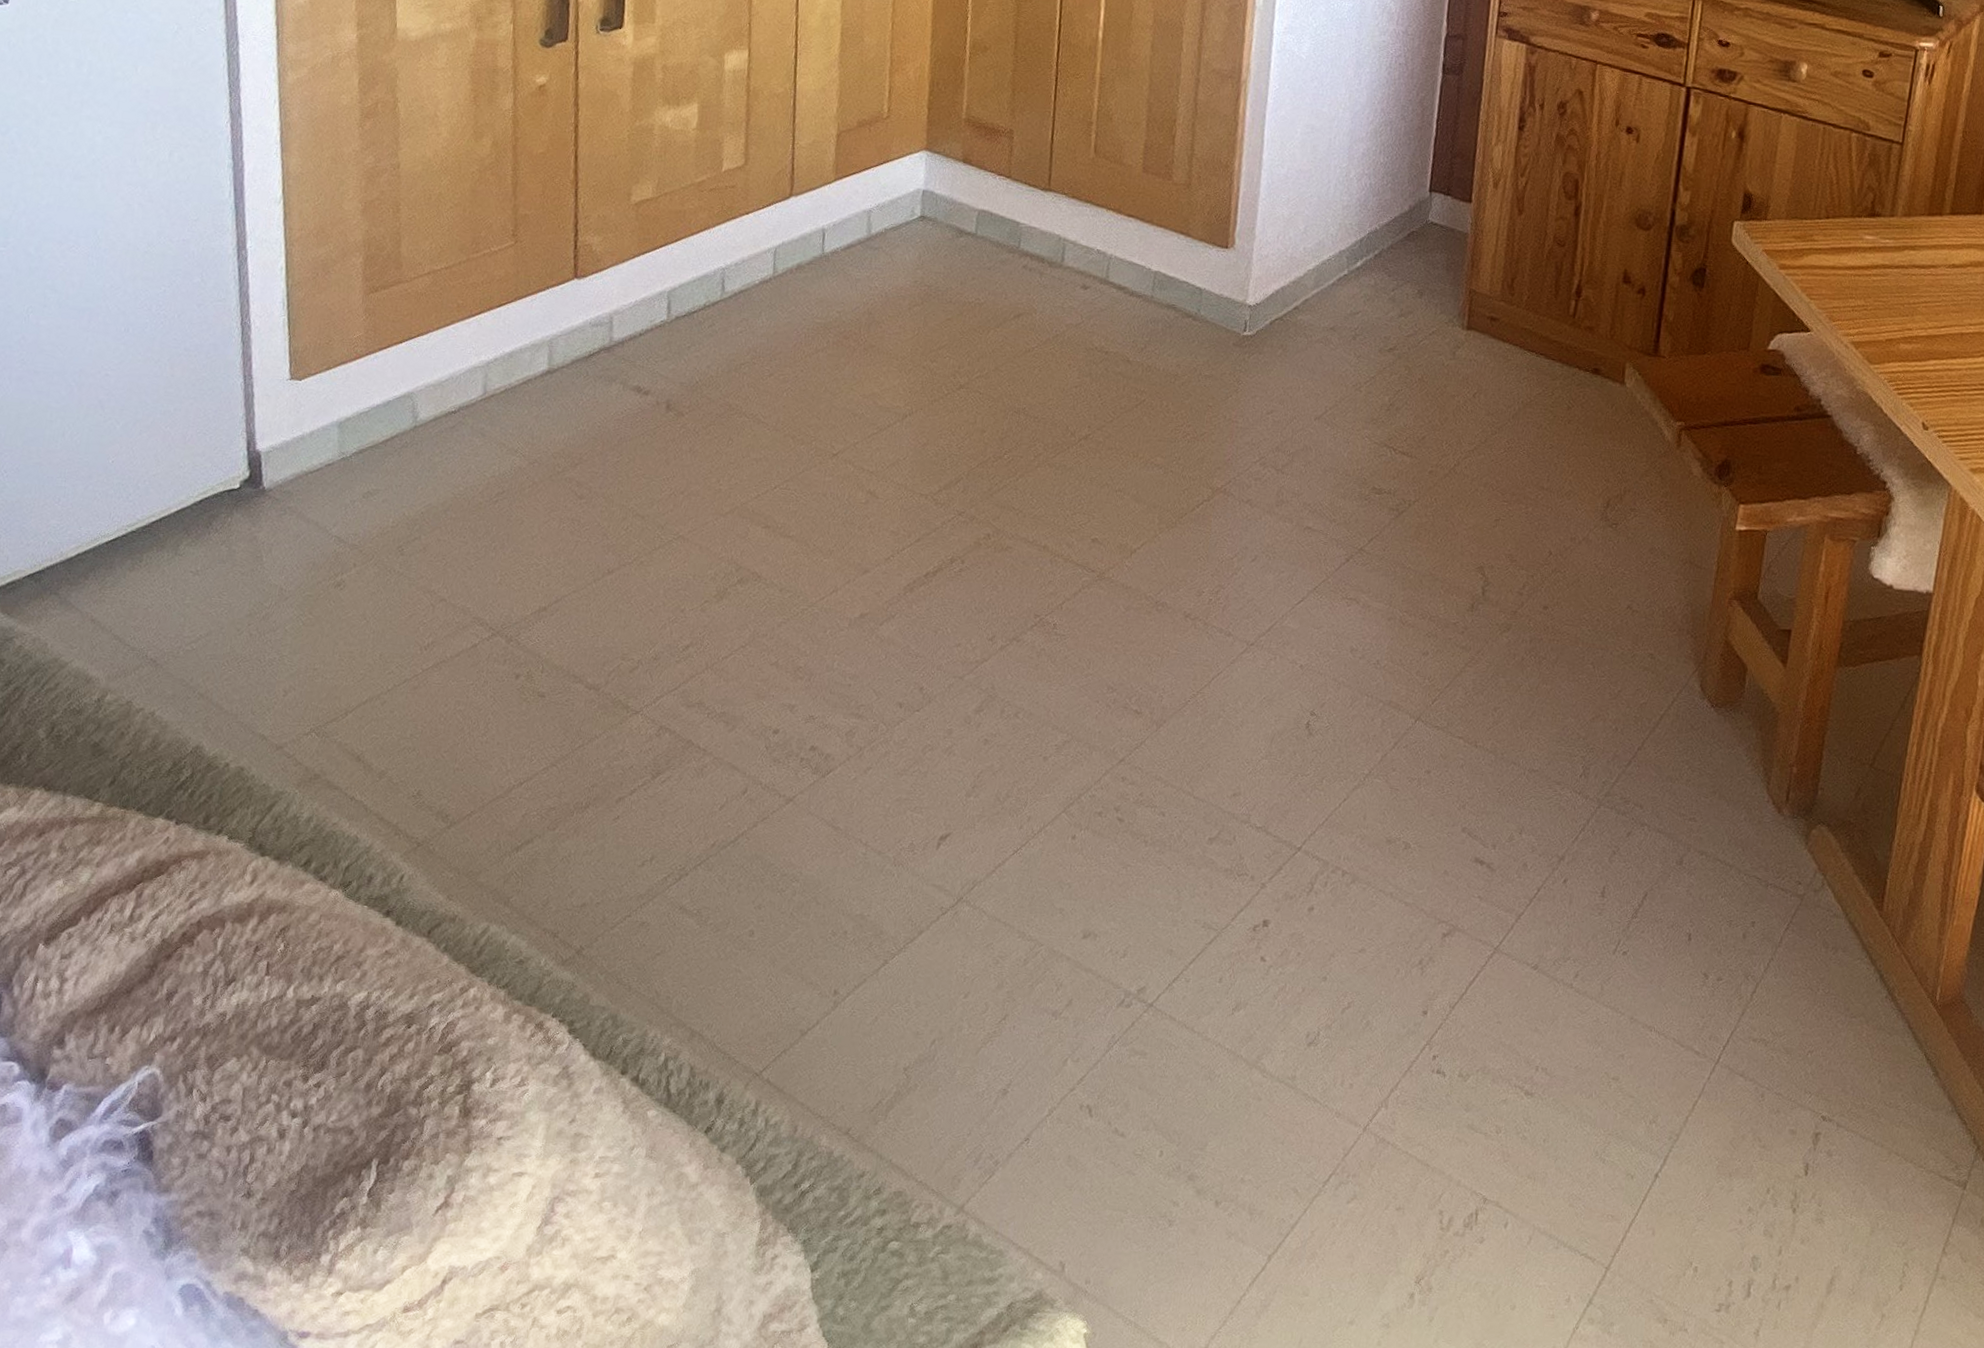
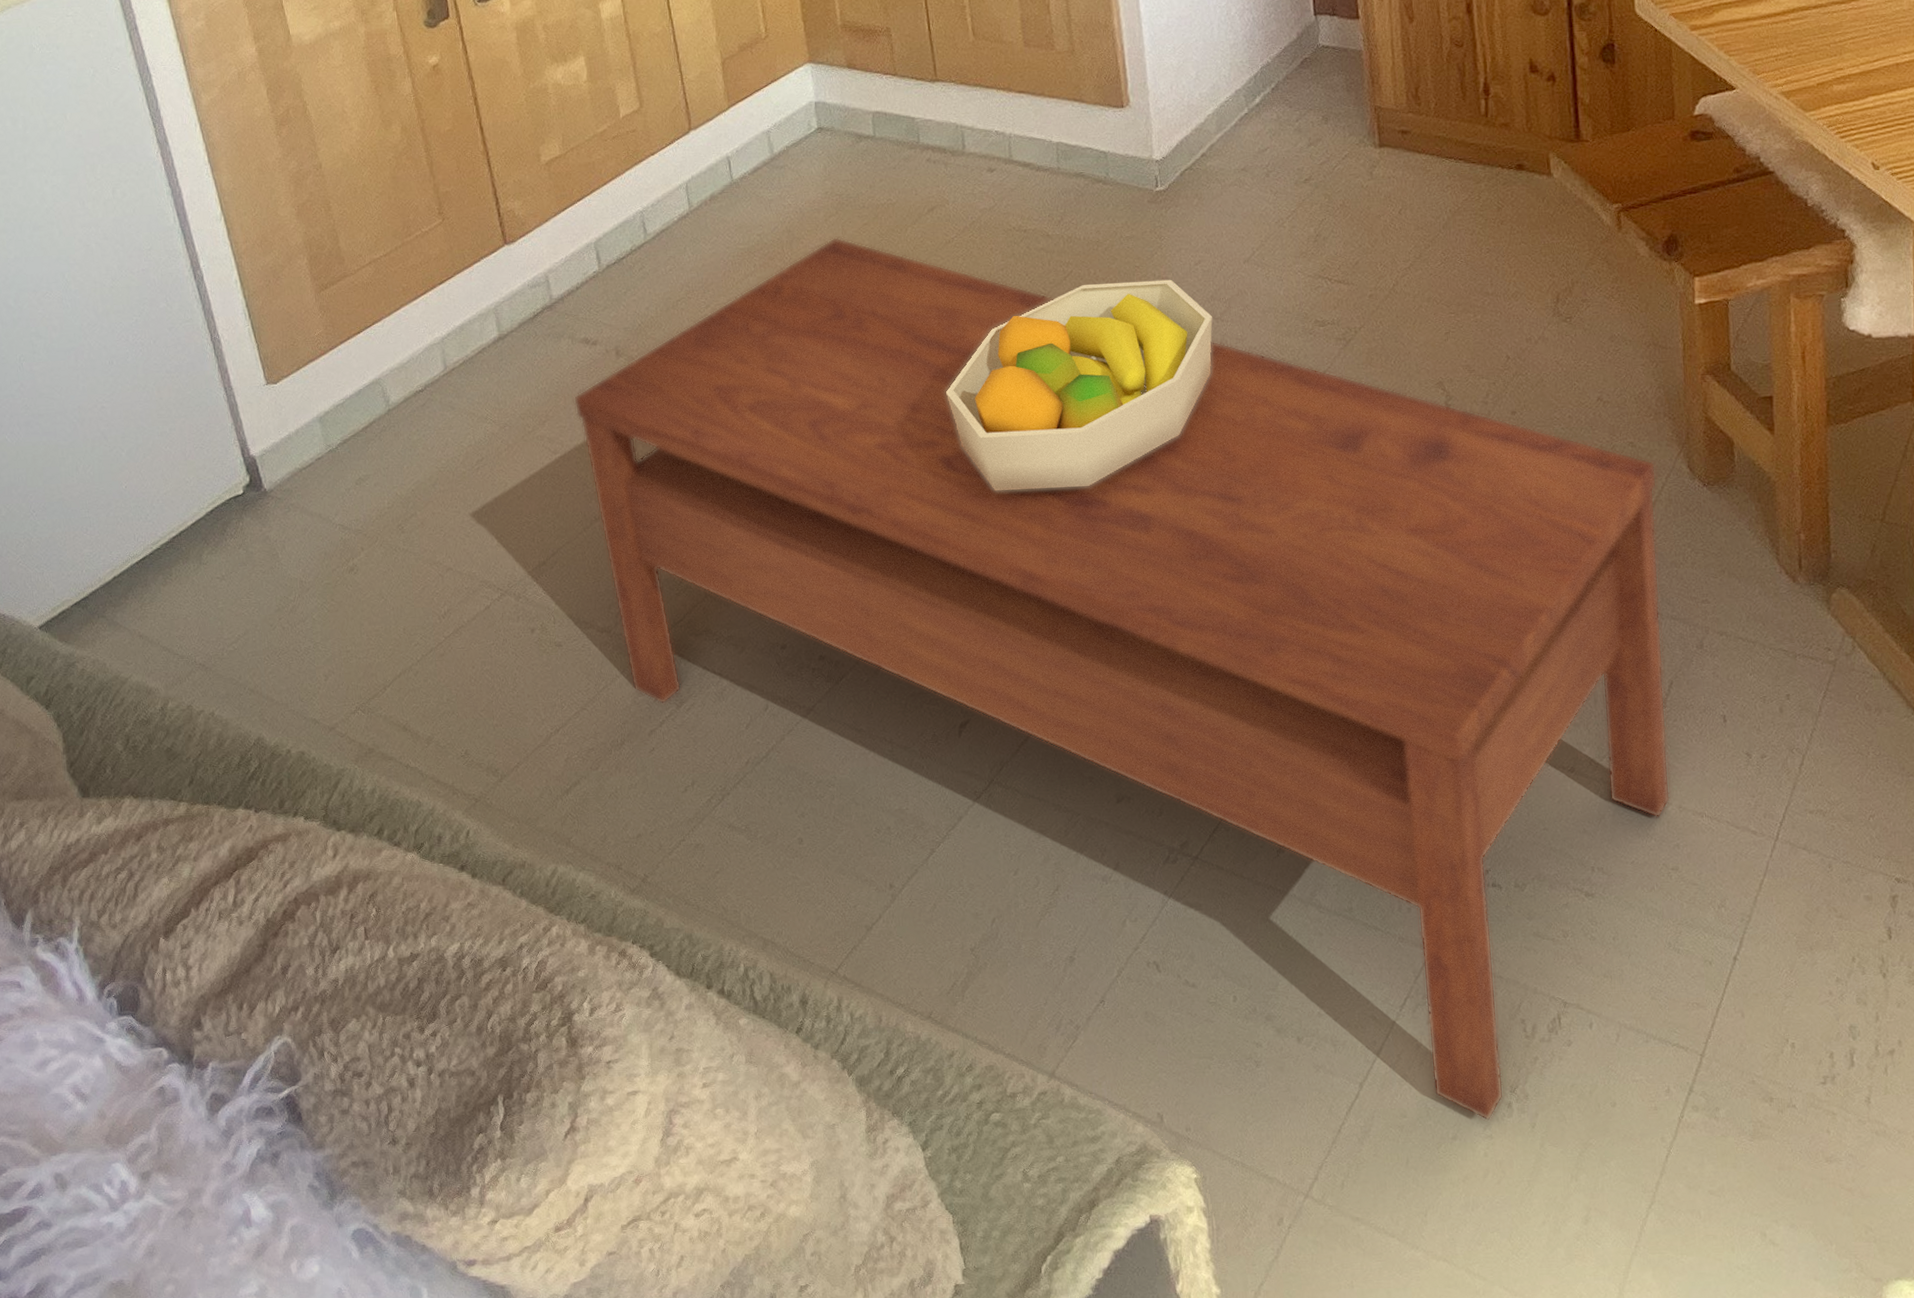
coffee table: none [609,326,1671,1310] -> present [573,236,1671,1122]
fruit bowl: none [994,415,1274,616] -> present [945,279,1213,492]

